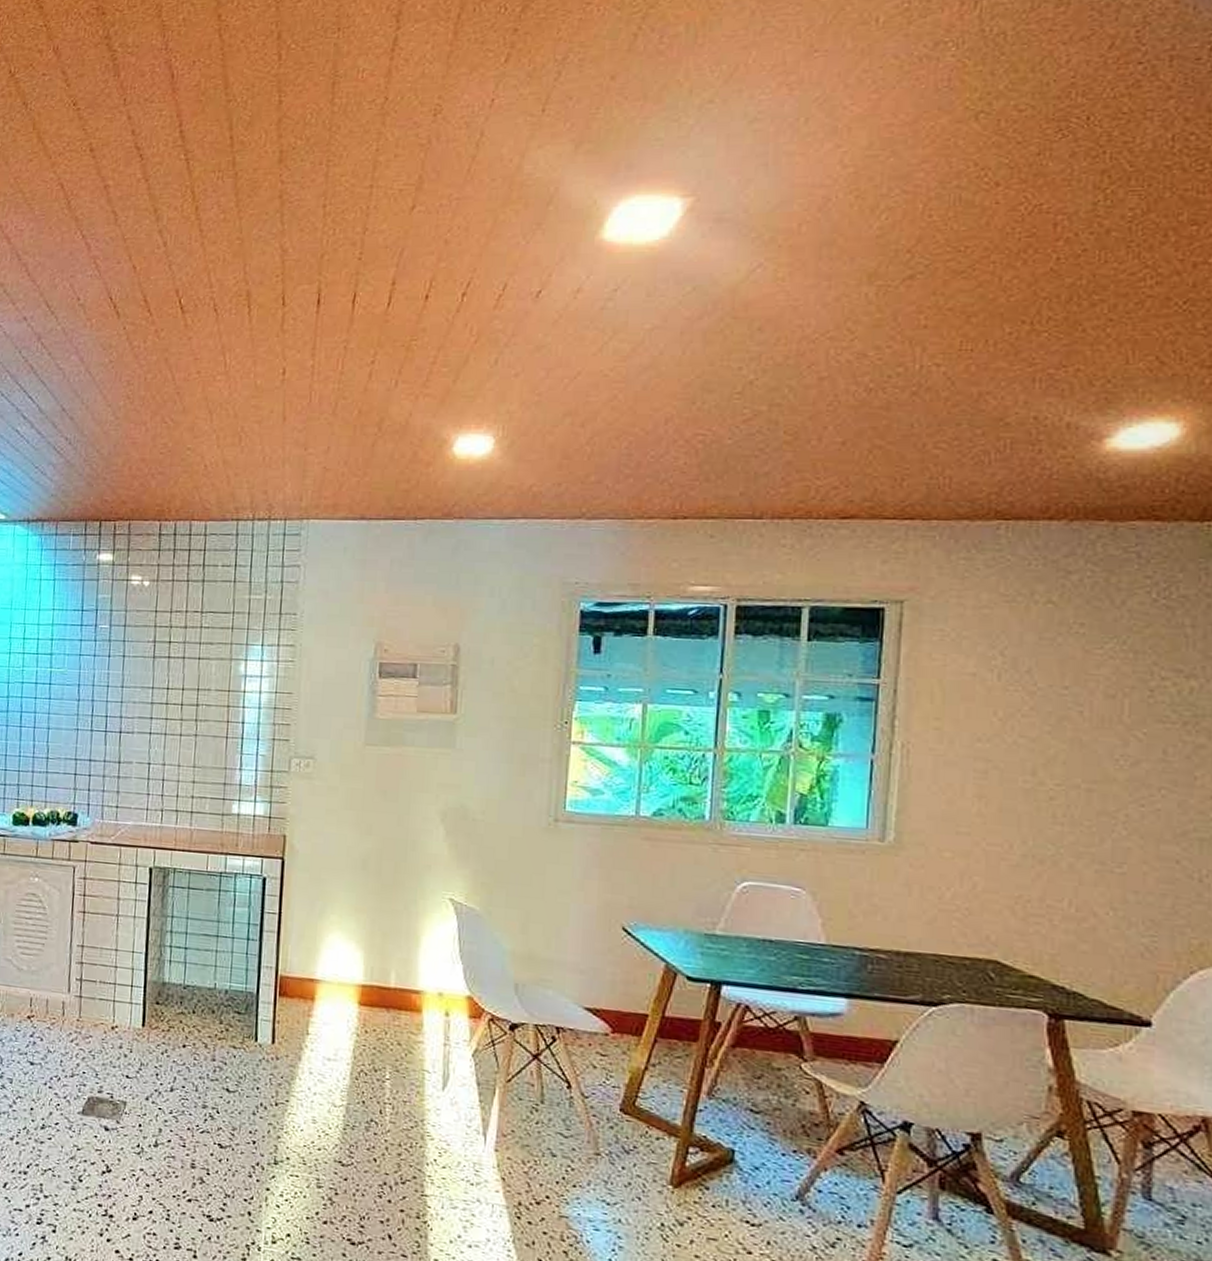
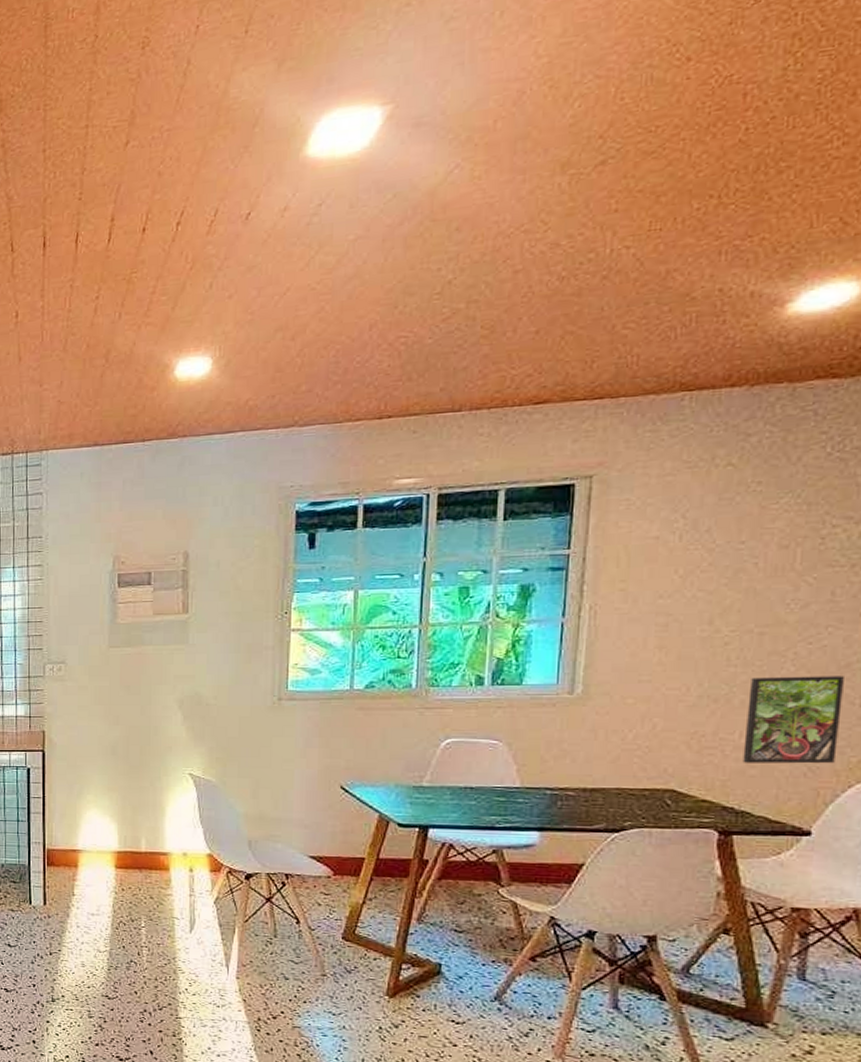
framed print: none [1073,839,1180,944] -> present [742,676,844,764]

